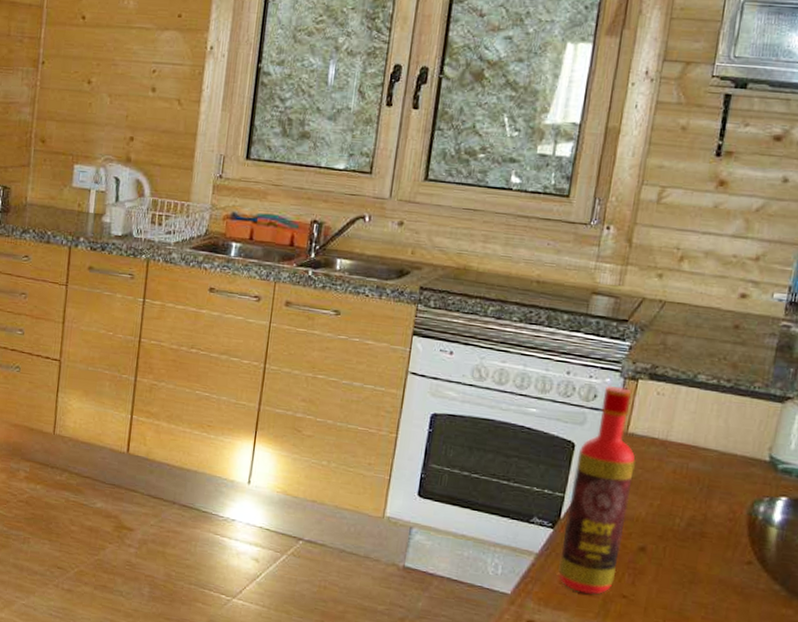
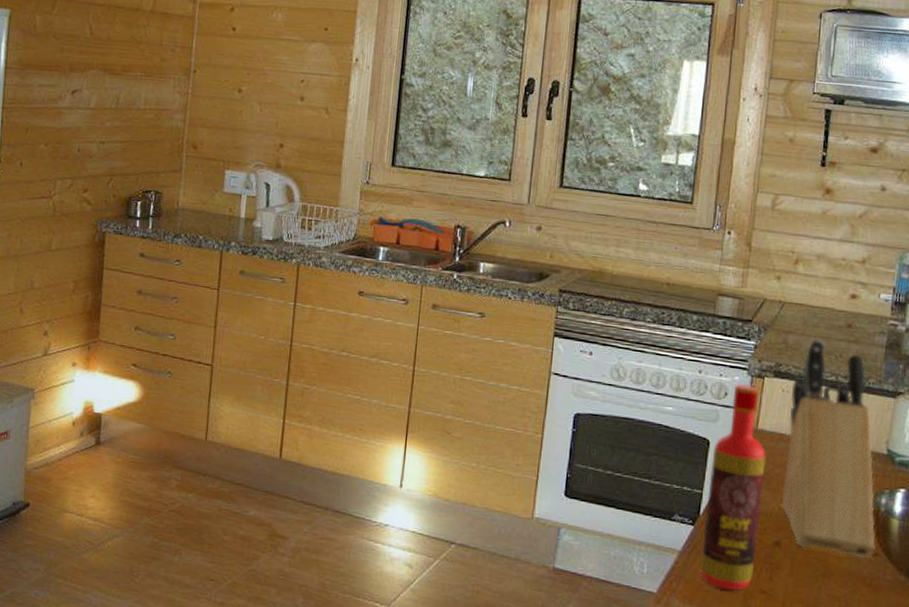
knife block: none [650,339,755,567] -> present [782,338,876,559]

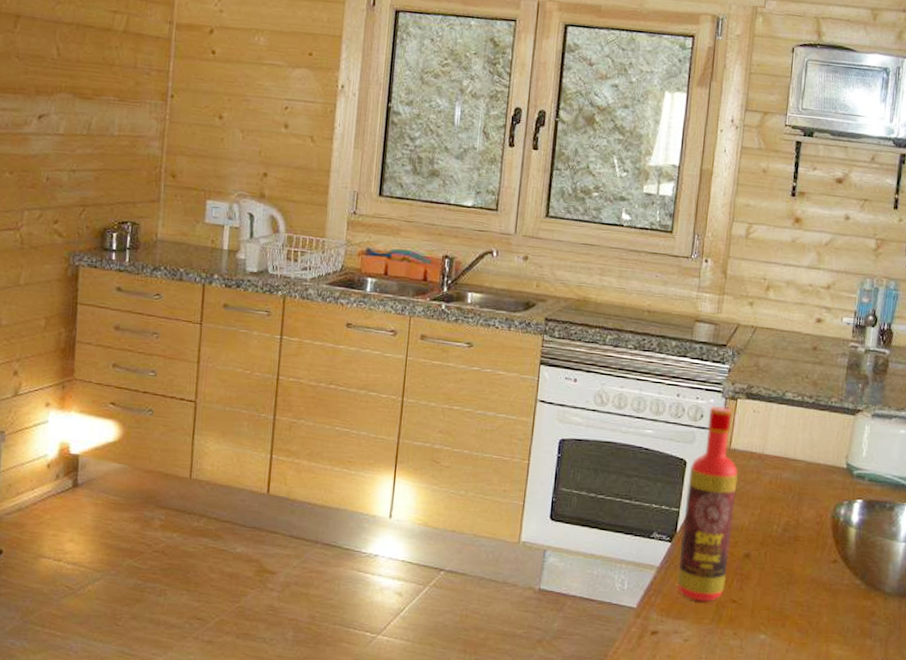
knife block: present [782,338,876,559] -> none [752,361,835,566]

